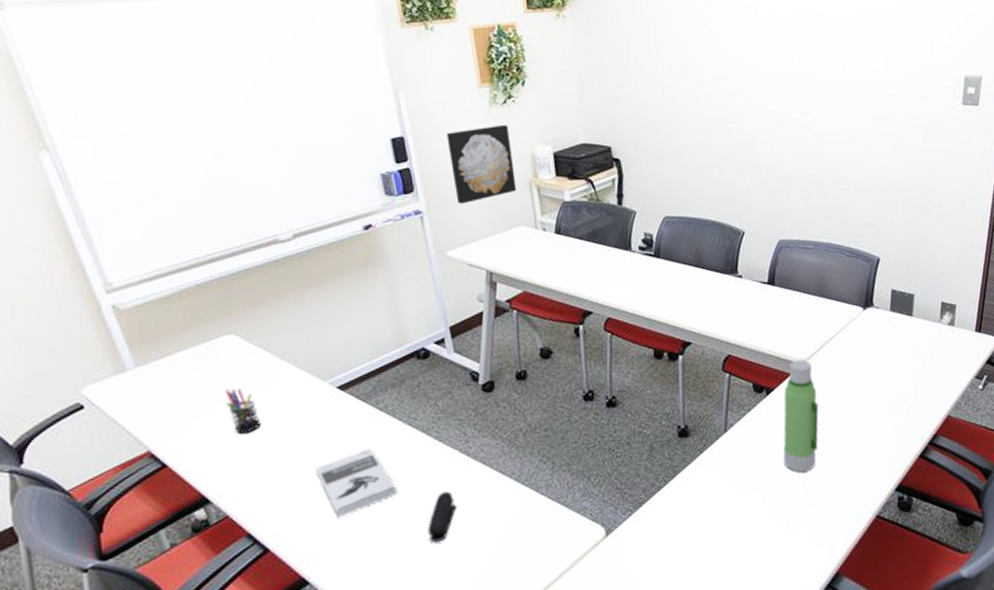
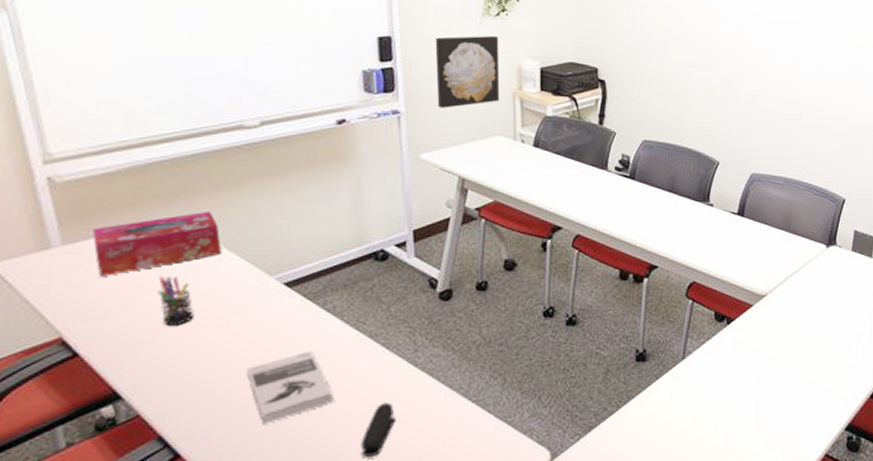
tissue box: none [159,325,276,393] -> present [92,212,221,276]
water bottle: present [783,359,819,472] -> none [738,291,777,405]

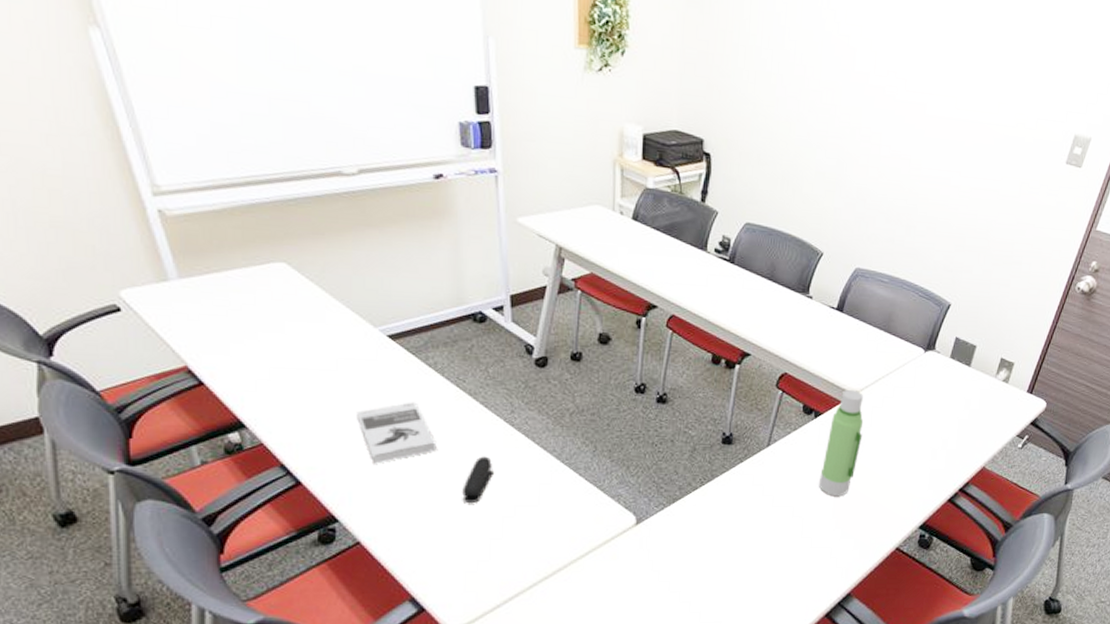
tissue box: present [92,212,221,276] -> none [205,258,327,313]
pen holder: present [158,275,194,326] -> none [271,317,305,366]
wall art: present [435,35,500,108] -> none [533,91,601,171]
water bottle: none [738,291,777,405] -> present [818,389,864,496]

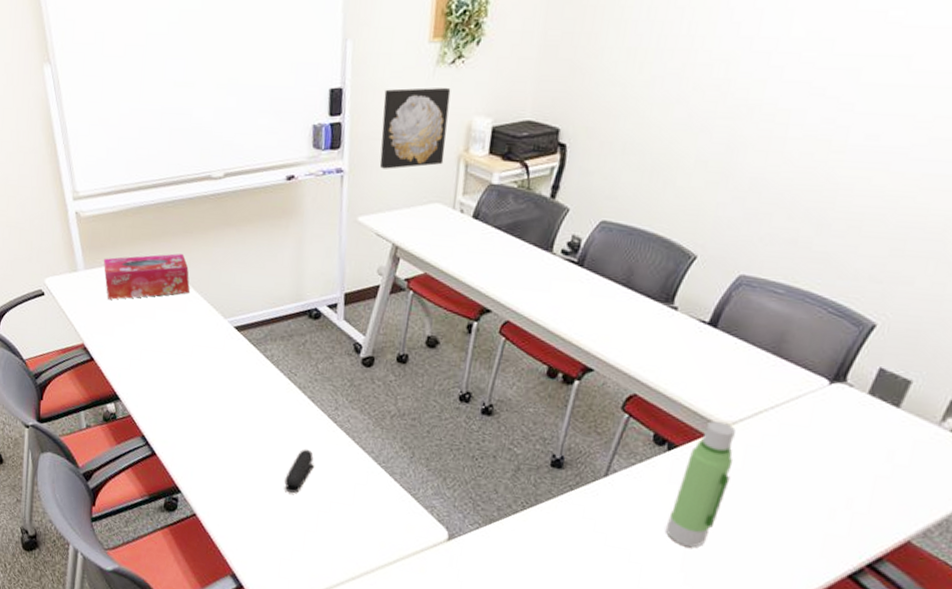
tissue box: none [205,258,327,313] -> present [103,253,190,300]
book: present [357,402,437,464] -> none [203,390,267,445]
wall art: none [533,91,601,171] -> present [379,87,451,169]

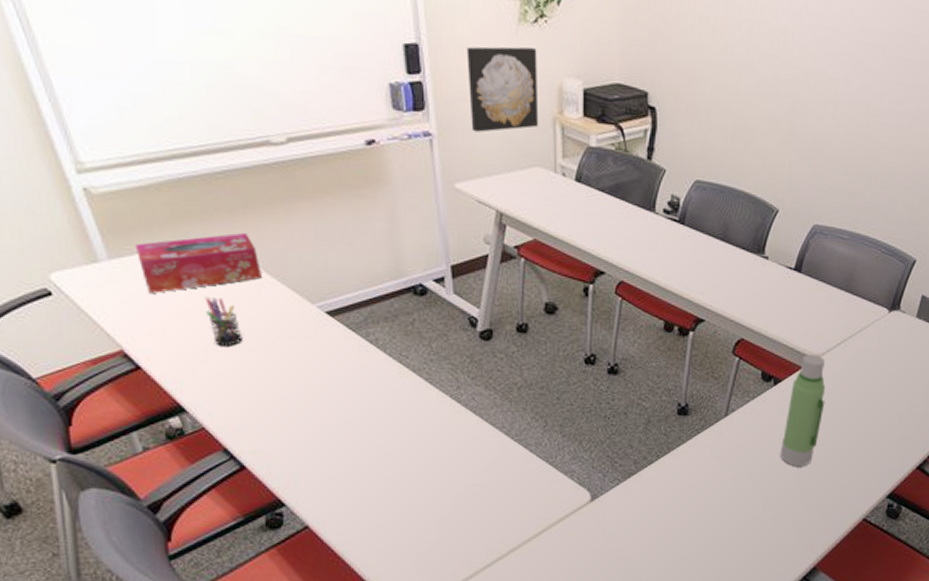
pen holder: none [145,305,168,349] -> present [205,296,243,346]
stapler: present [284,449,314,493] -> none [410,434,442,483]

